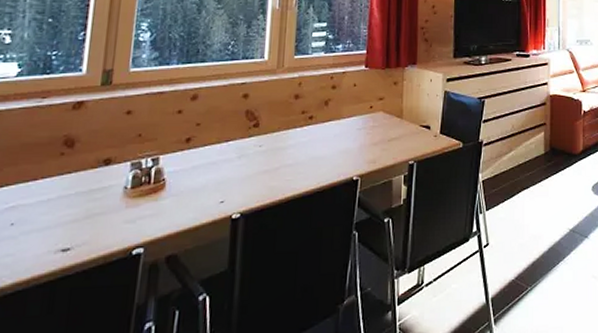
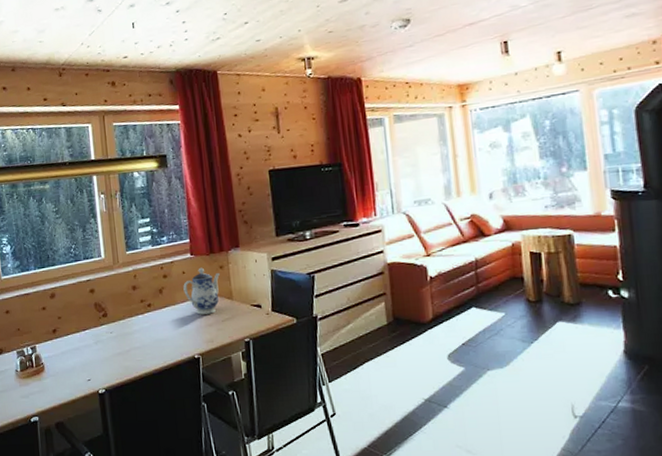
teapot: none [352,81,393,132] -> present [183,267,220,315]

